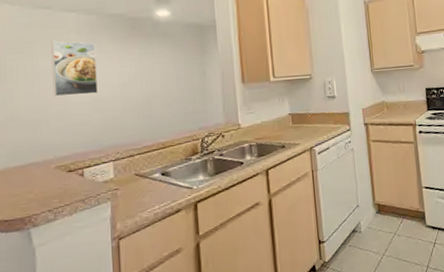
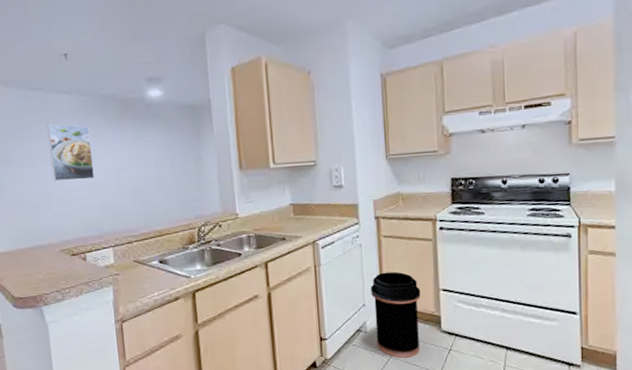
trash can: none [362,173,409,255] -> present [370,271,421,358]

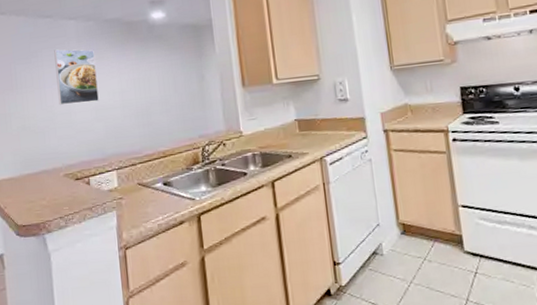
trash can: present [370,271,421,358] -> none [383,187,442,283]

